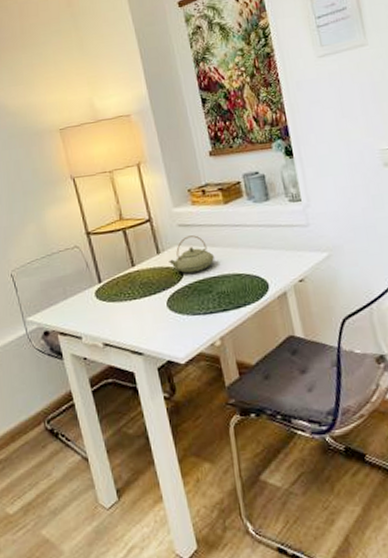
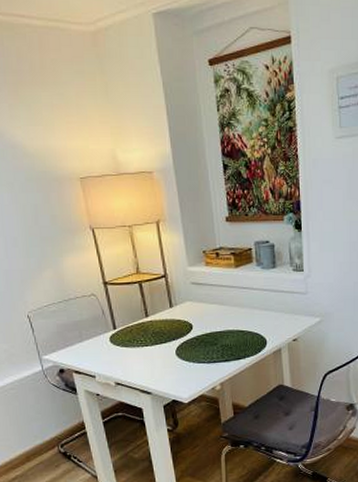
teapot: present [169,235,215,274] -> none [180,293,223,327]

